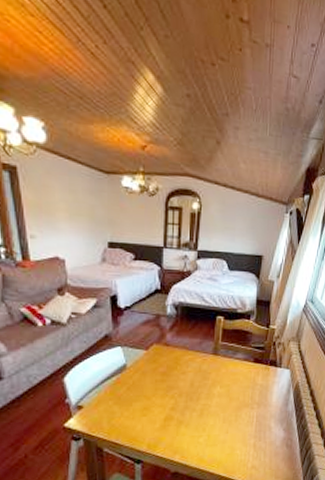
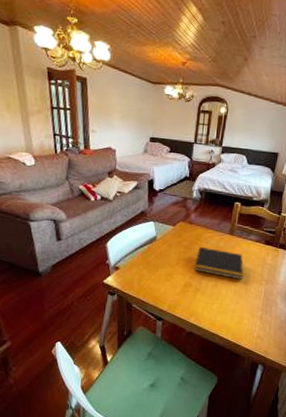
notepad: none [176,371,232,406] -> present [195,246,243,280]

